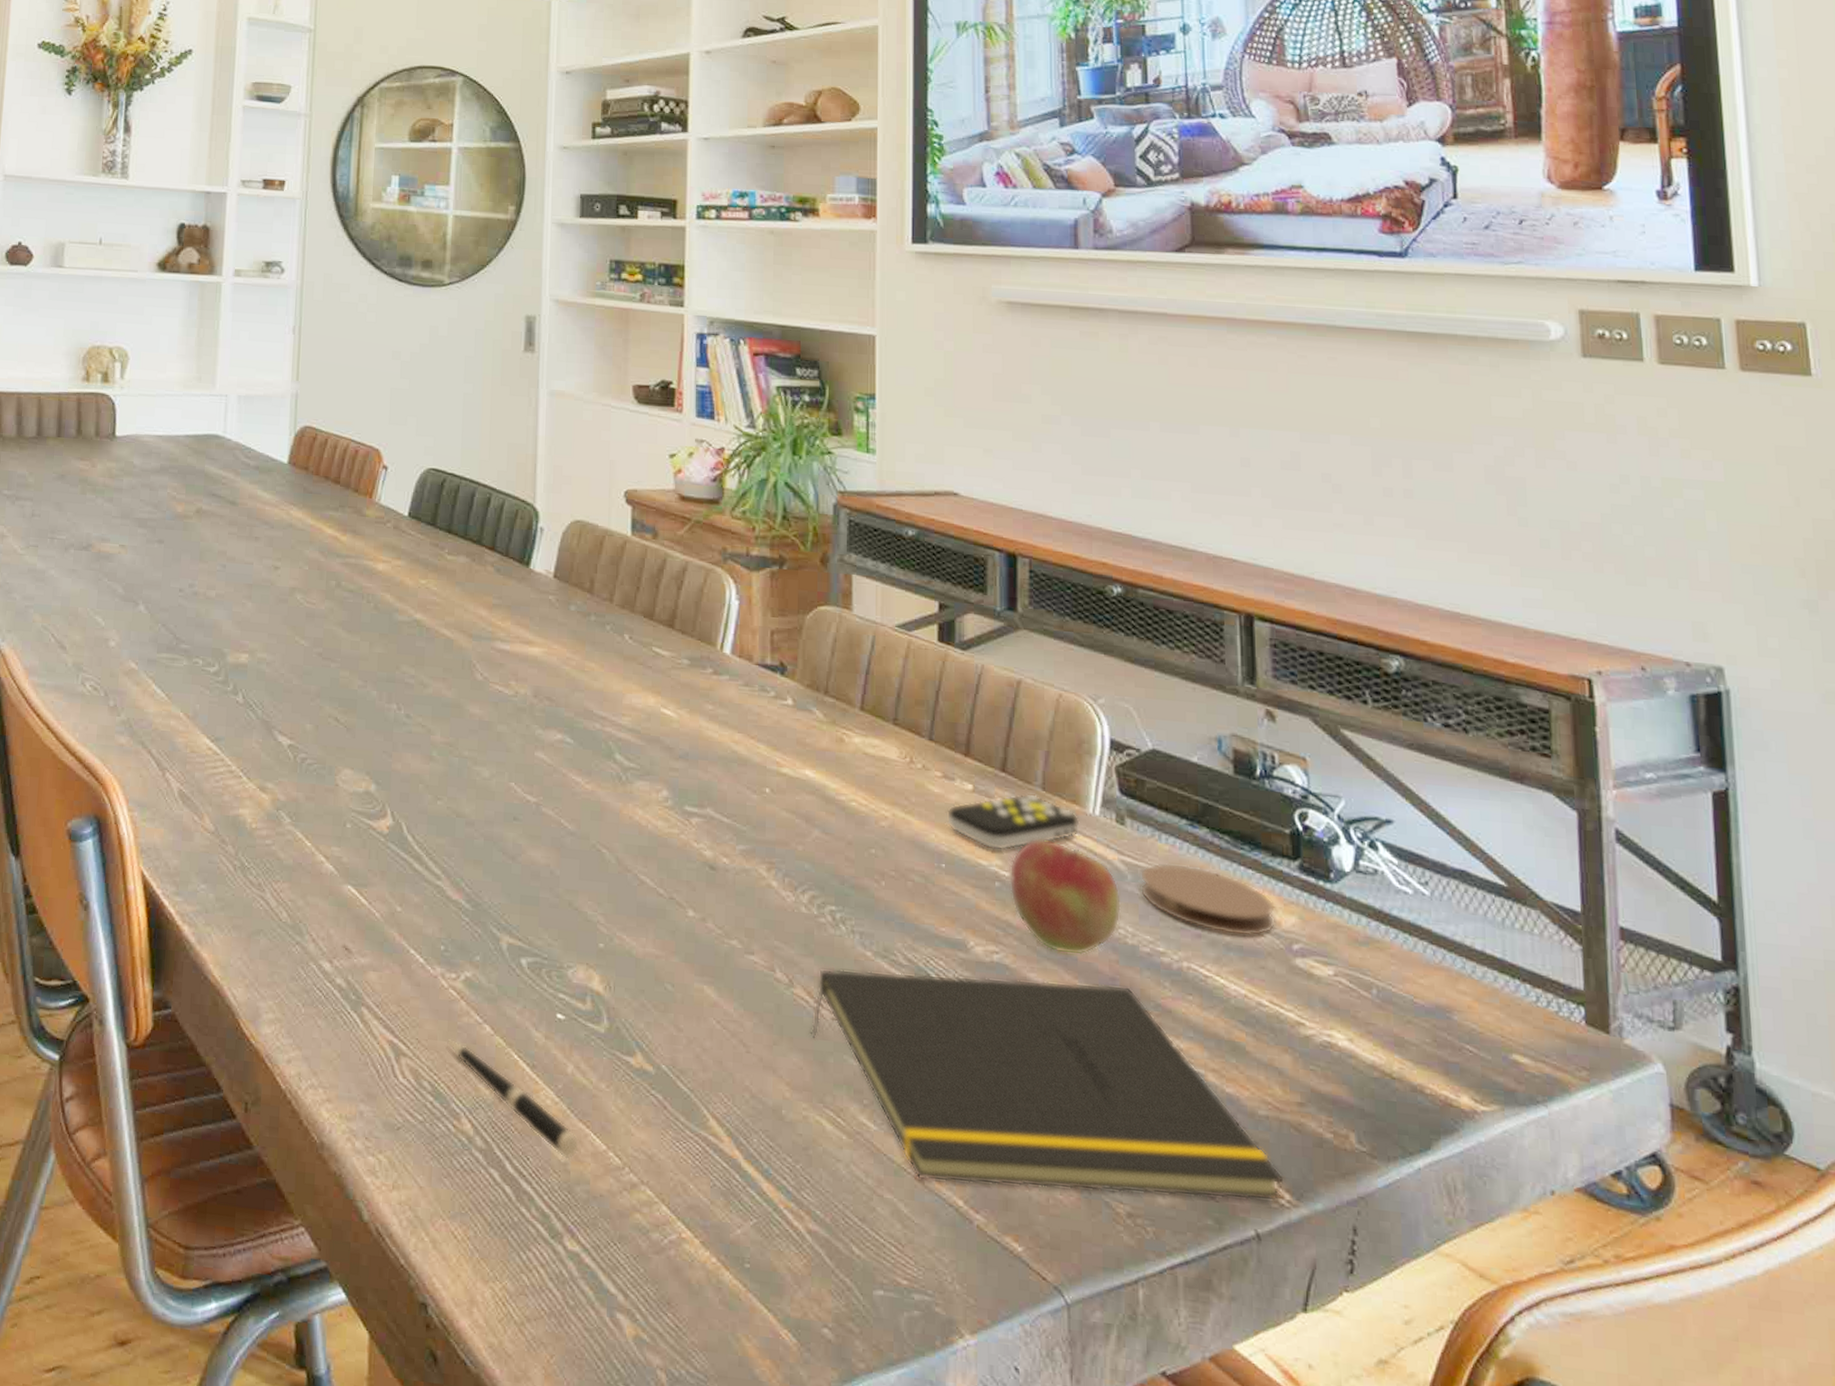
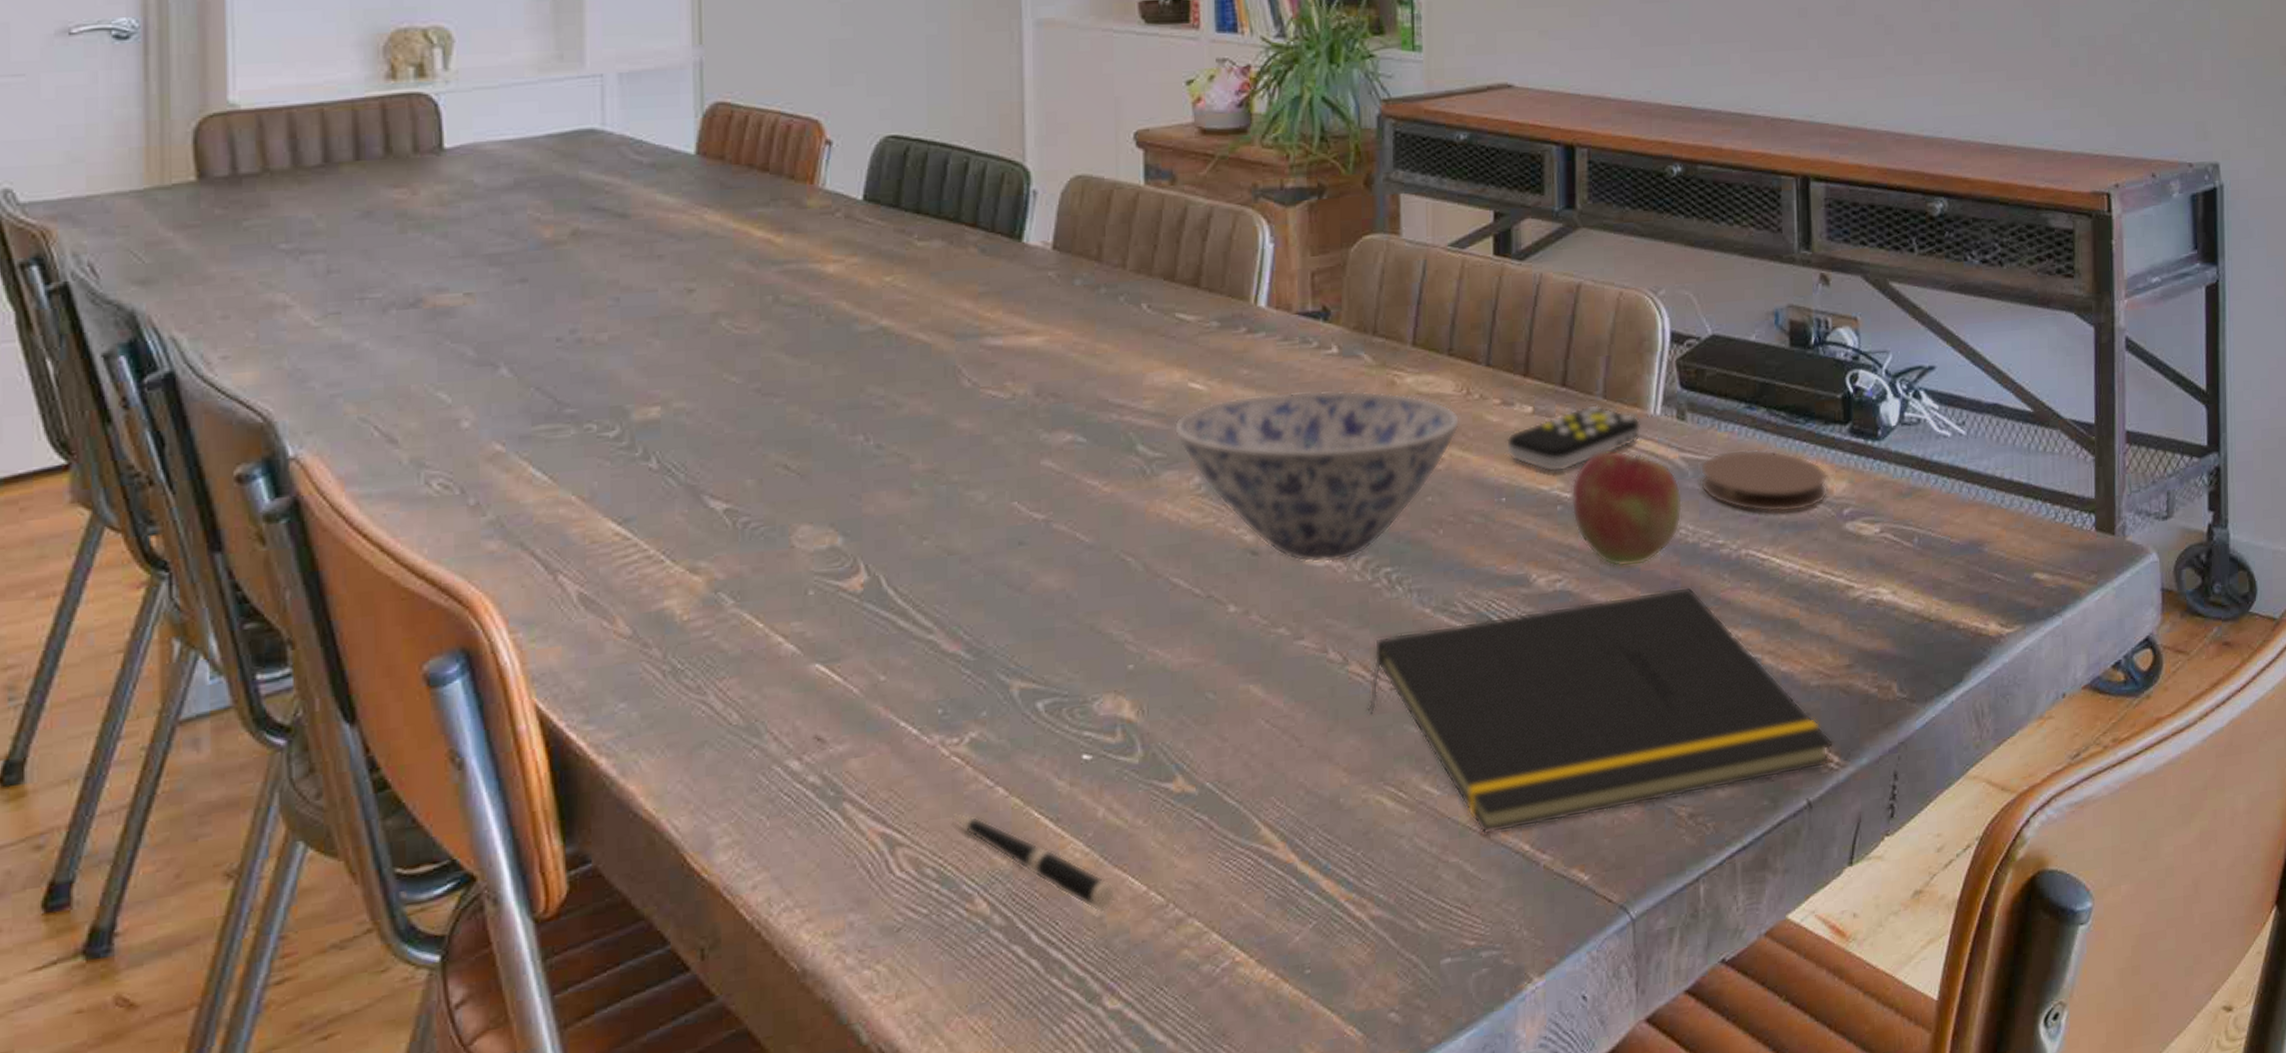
bowl: none [647,728,904,891] -> present [1173,389,1460,563]

